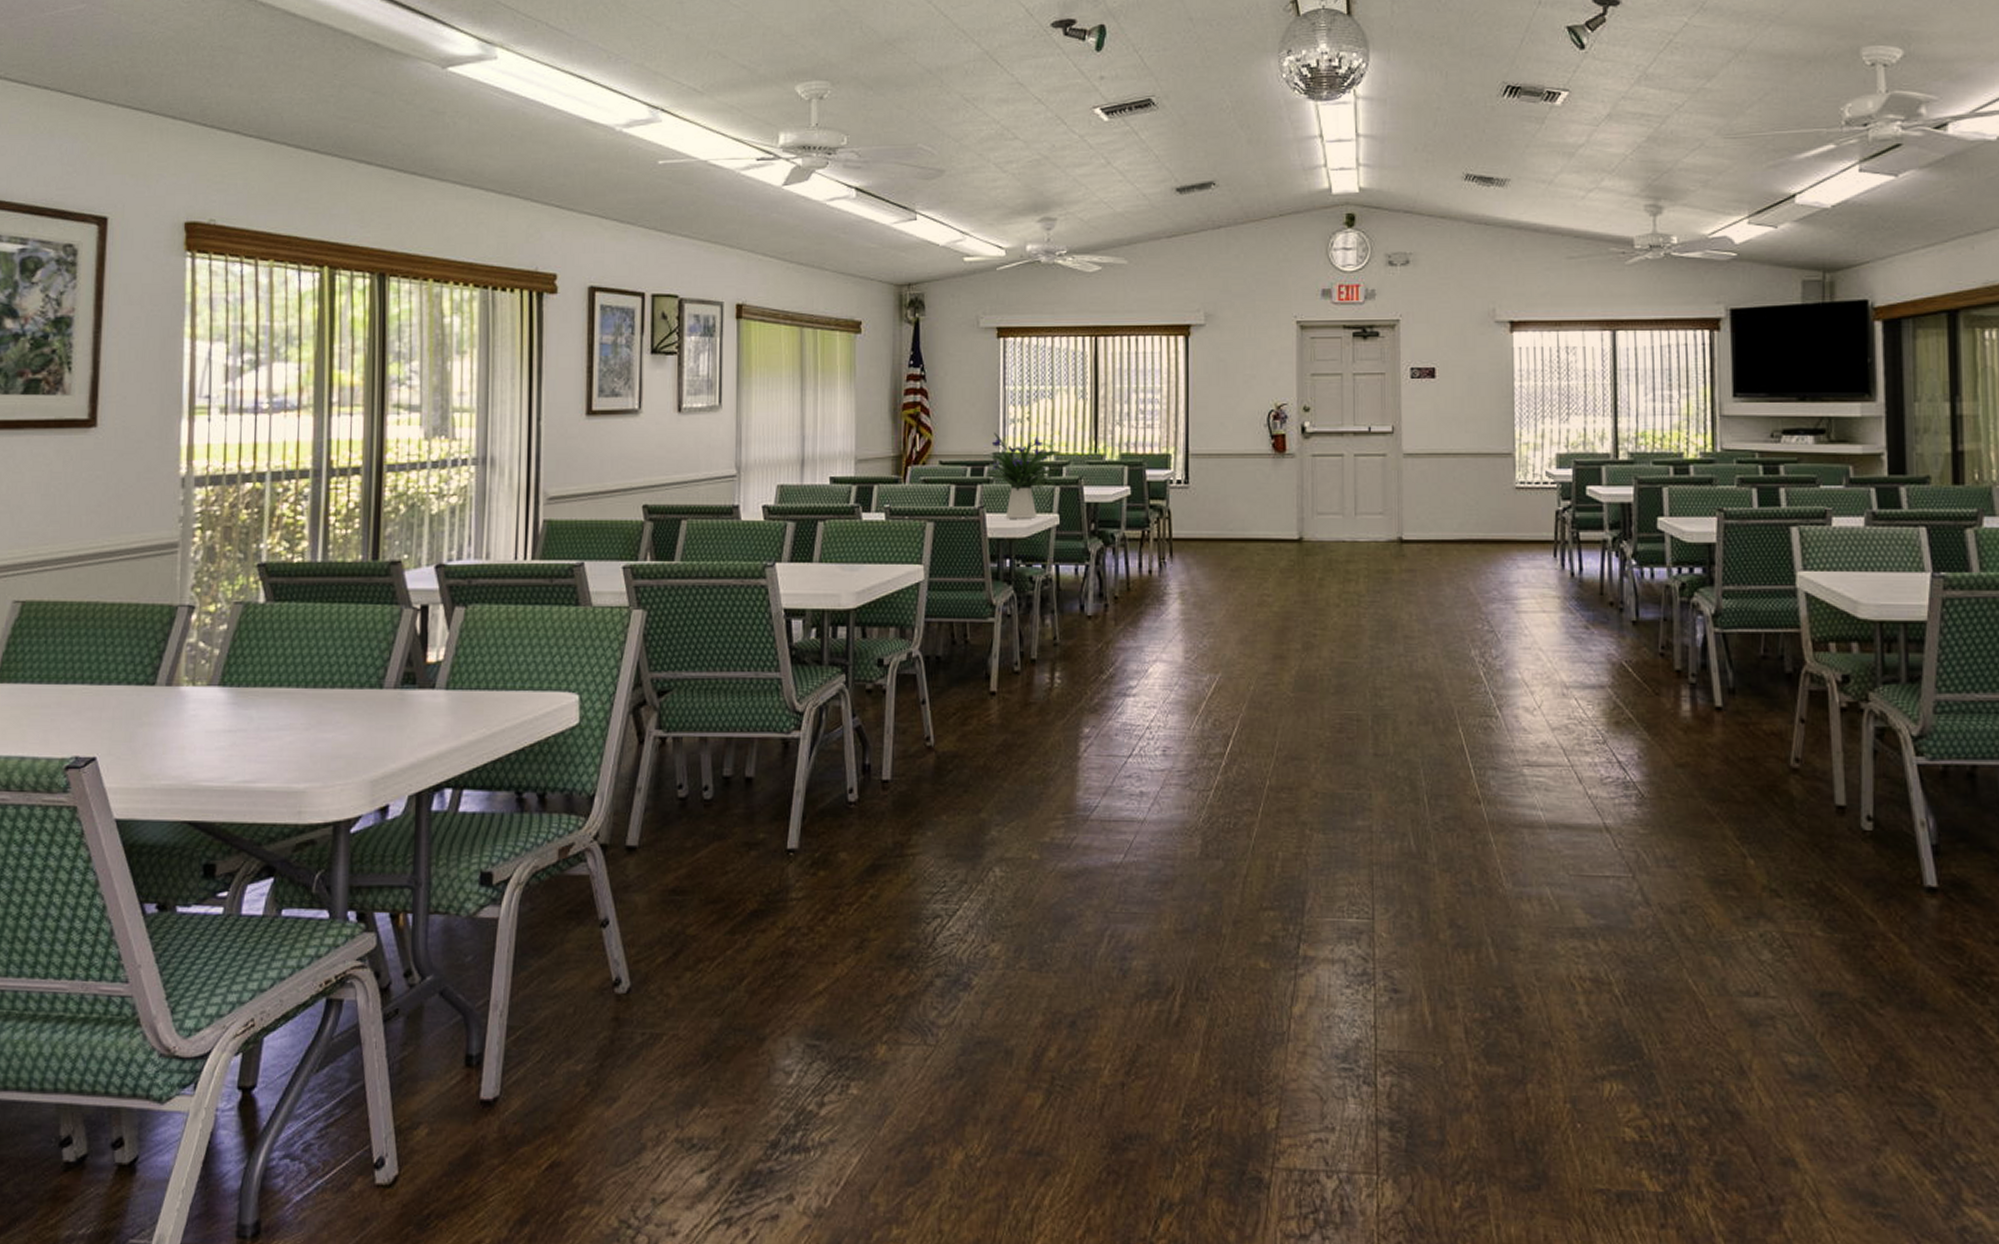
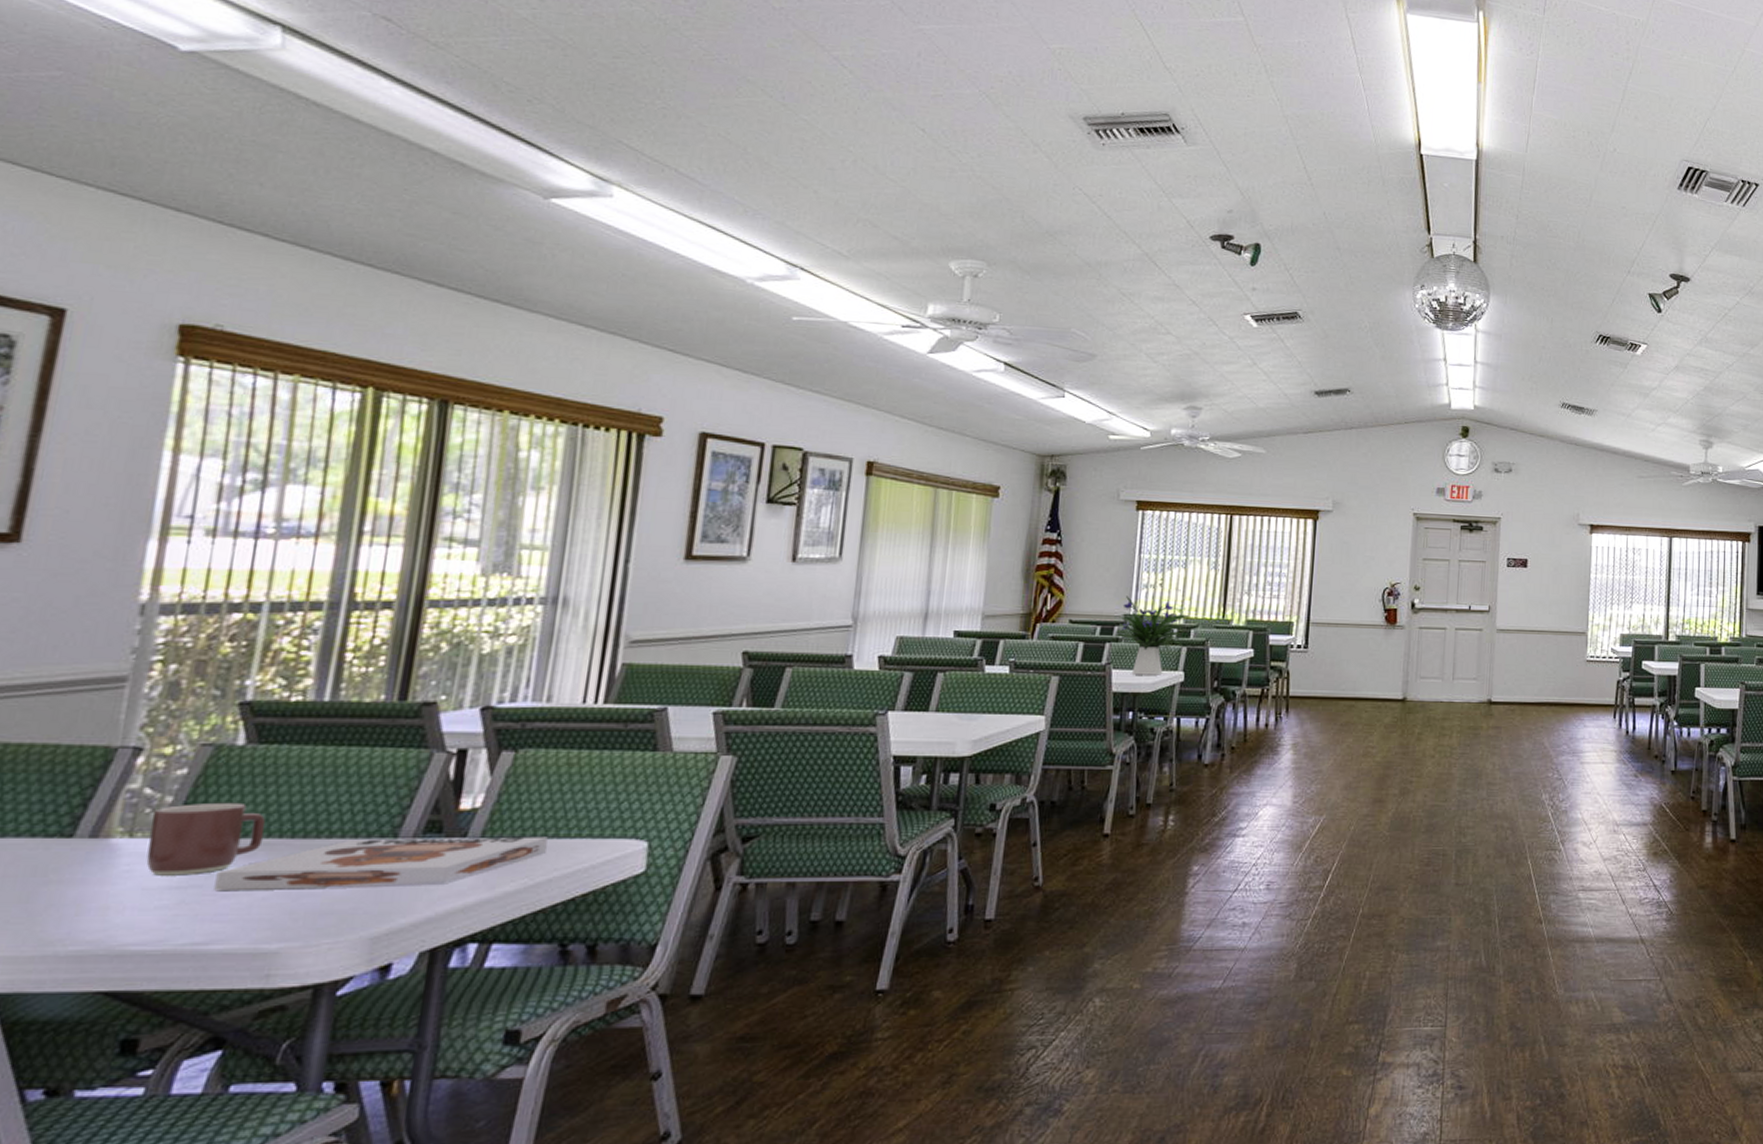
mug: none [206,655,286,720] -> present [146,802,265,876]
board game: none [255,688,498,735] -> present [214,836,548,892]

